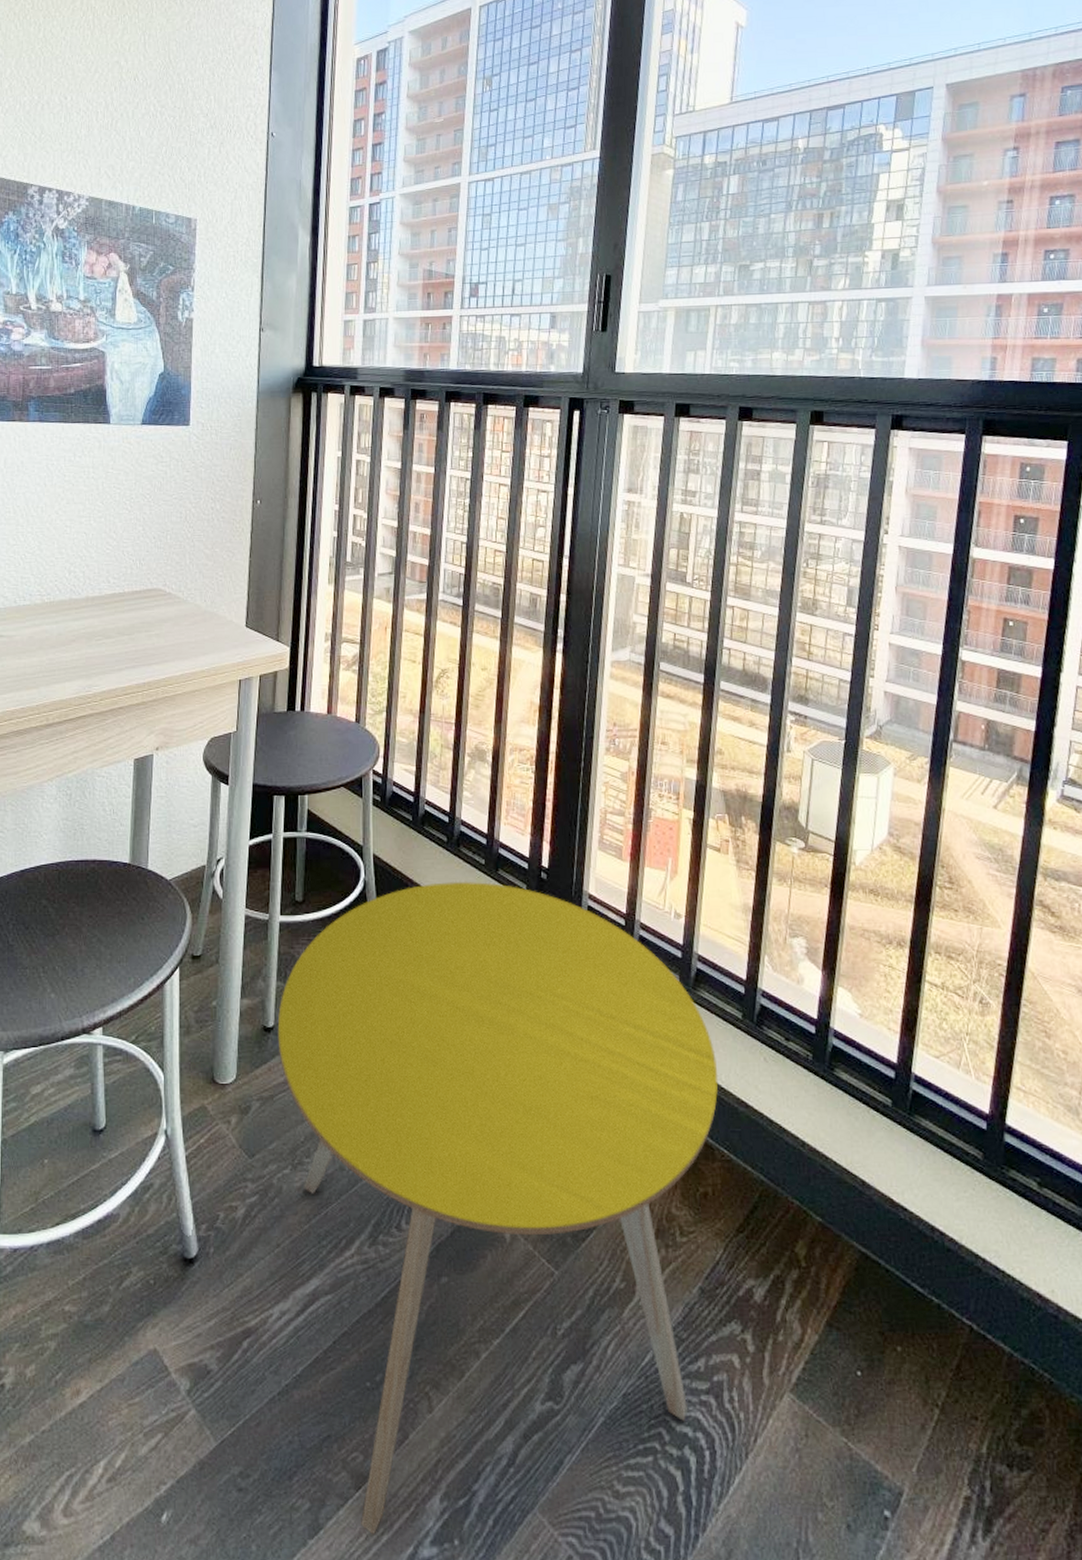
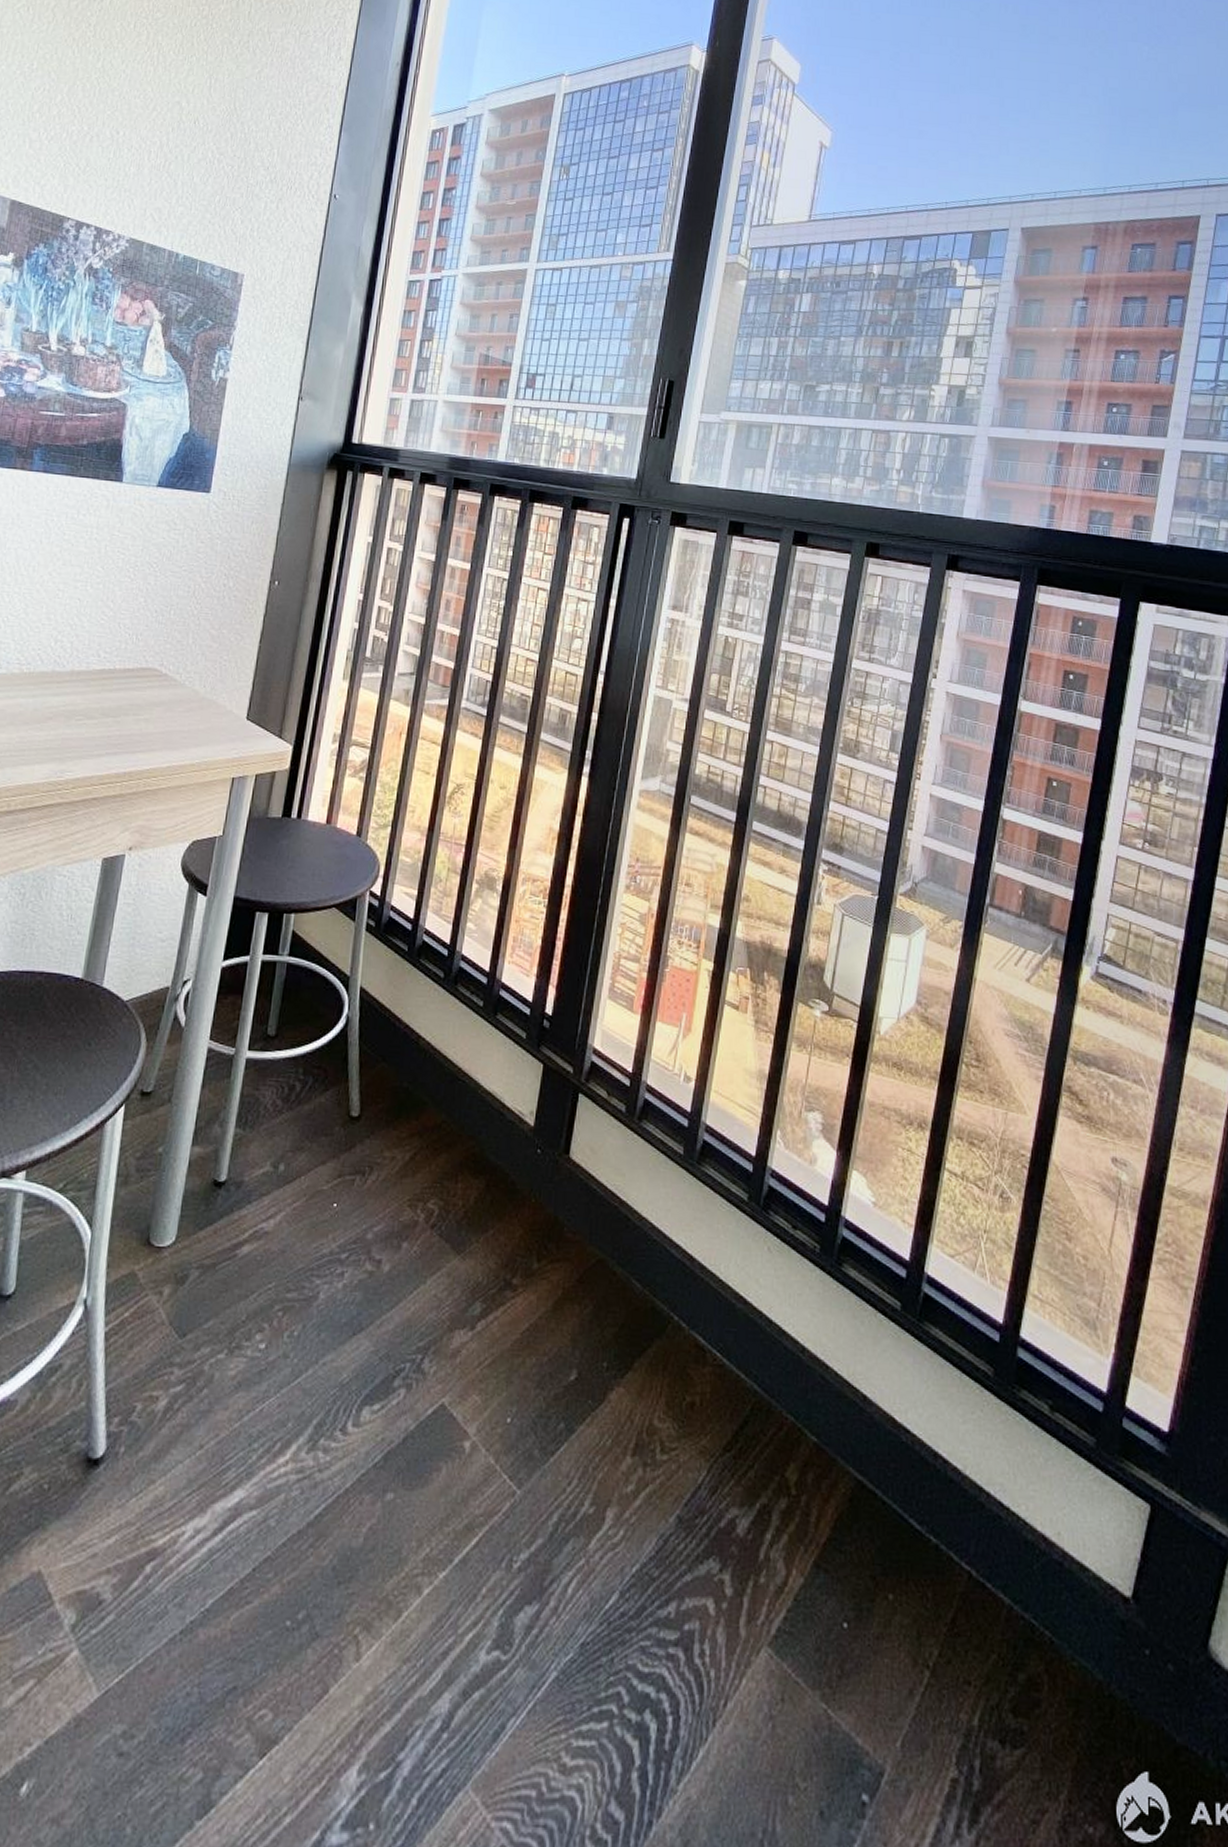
side table: present [277,881,718,1535] -> none [228,1023,717,1816]

